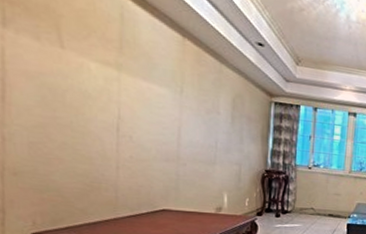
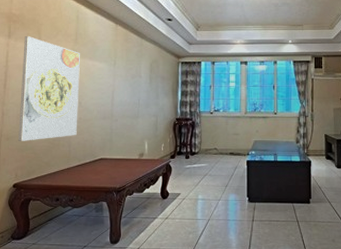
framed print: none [31,29,129,180] -> present [18,36,80,141]

